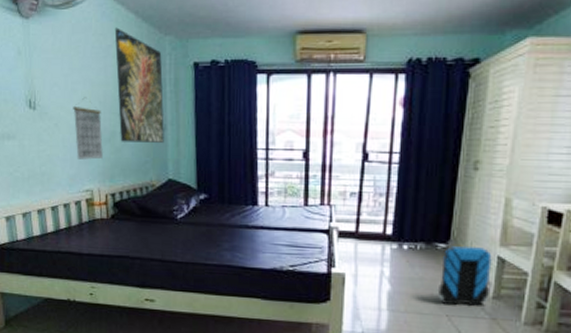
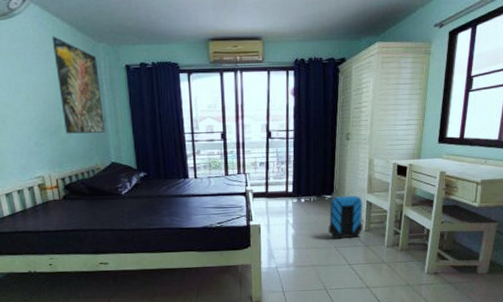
calendar: present [73,97,103,160] -> none [18,97,51,151]

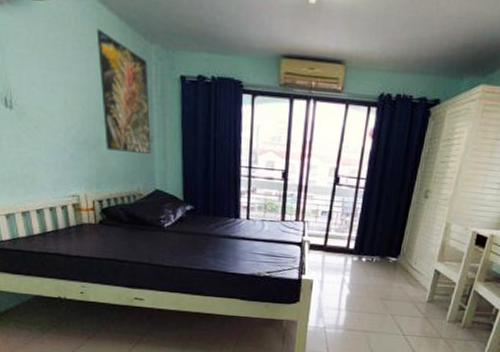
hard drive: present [328,196,363,240] -> none [386,260,431,308]

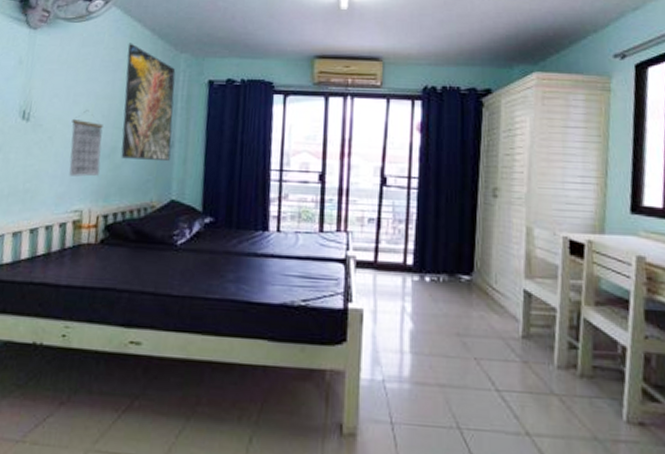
calendar: none [54,100,88,166] -> present [69,110,103,177]

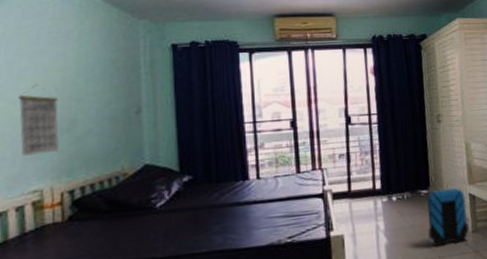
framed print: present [121,43,176,162] -> none [77,12,139,130]
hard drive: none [465,278,518,347] -> present [427,188,470,248]

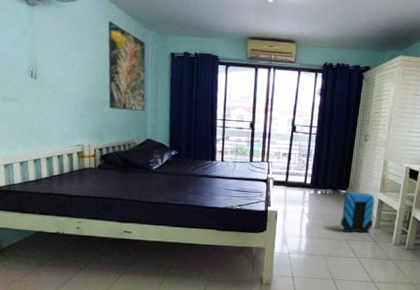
calendar: present [18,84,59,156] -> none [70,72,94,121]
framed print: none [77,12,139,130] -> present [108,21,146,112]

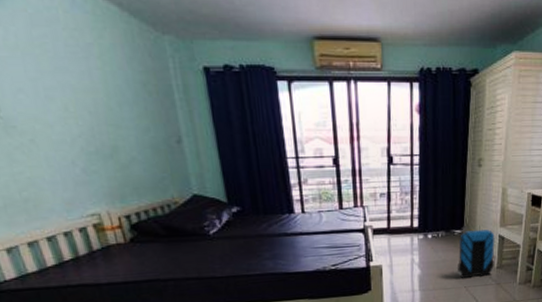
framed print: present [108,21,146,112] -> none [93,21,181,158]

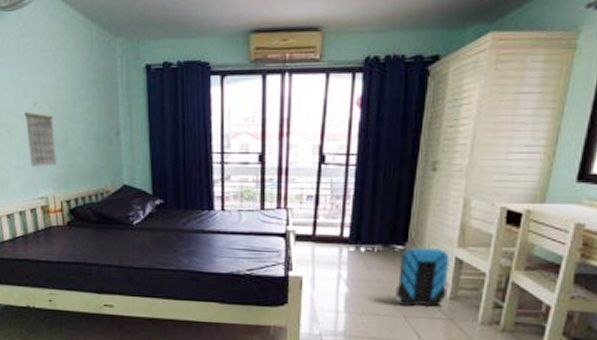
calendar: none [52,106,106,180] -> present [24,102,56,166]

